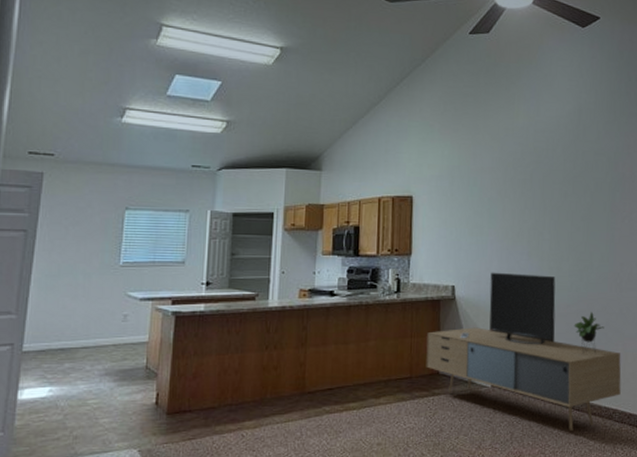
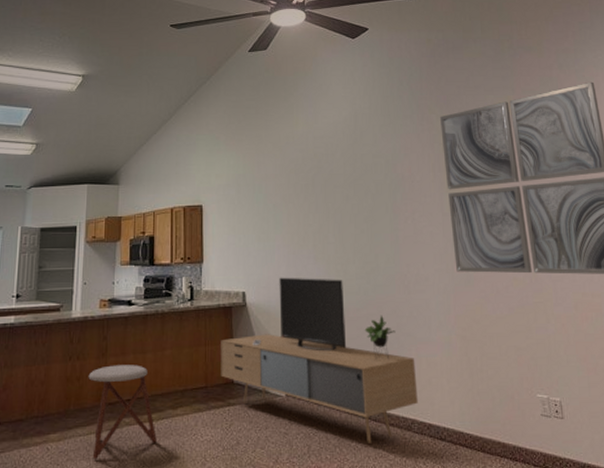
stool: none [286,355,358,446] -> present [88,365,157,460]

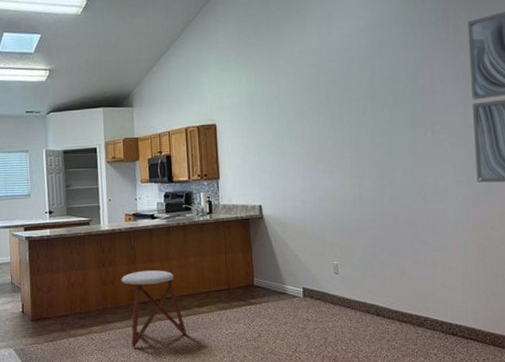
media console: present [220,277,418,443] -> none [240,190,431,337]

